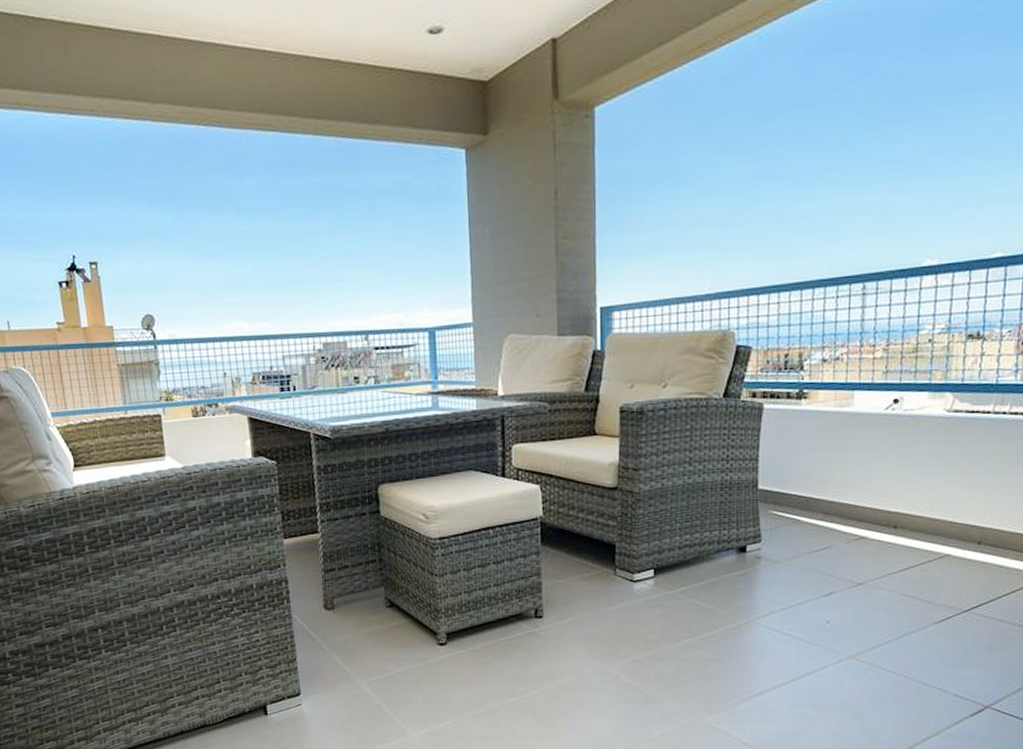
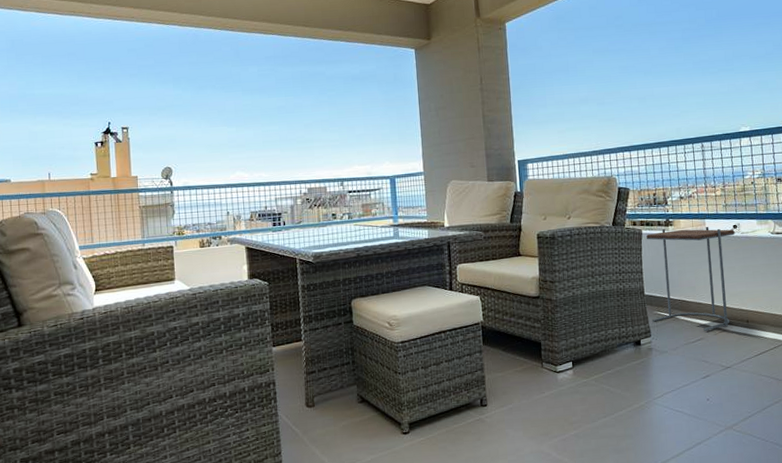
side table: none [764,400,894,539] -> present [646,226,735,332]

